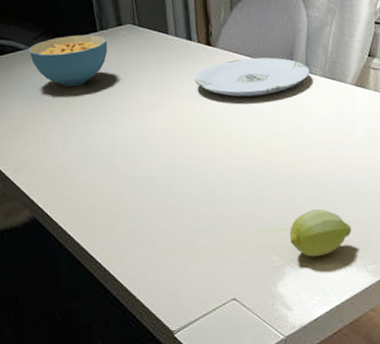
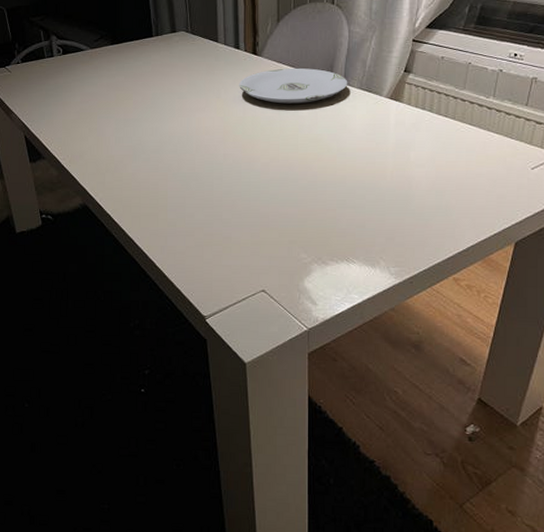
cereal bowl: present [28,34,108,87] -> none [89,39,162,87]
fruit: present [290,209,352,257] -> none [319,213,378,257]

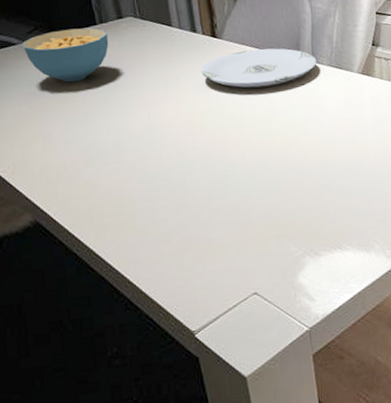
cereal bowl: none [89,39,162,87] -> present [22,27,109,83]

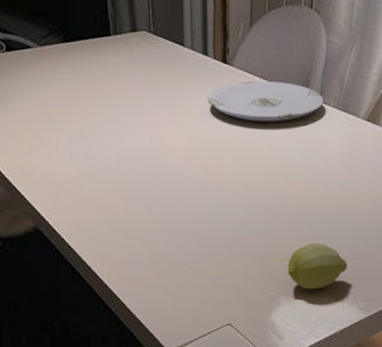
cereal bowl: present [22,27,109,83] -> none [37,37,121,94]
fruit: none [307,197,368,245] -> present [288,243,348,290]

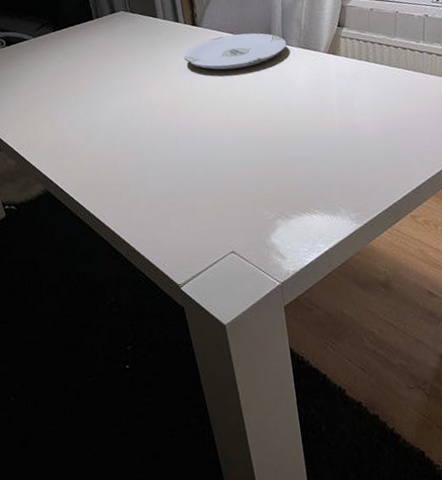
fruit: present [288,243,348,290] -> none [278,165,334,209]

